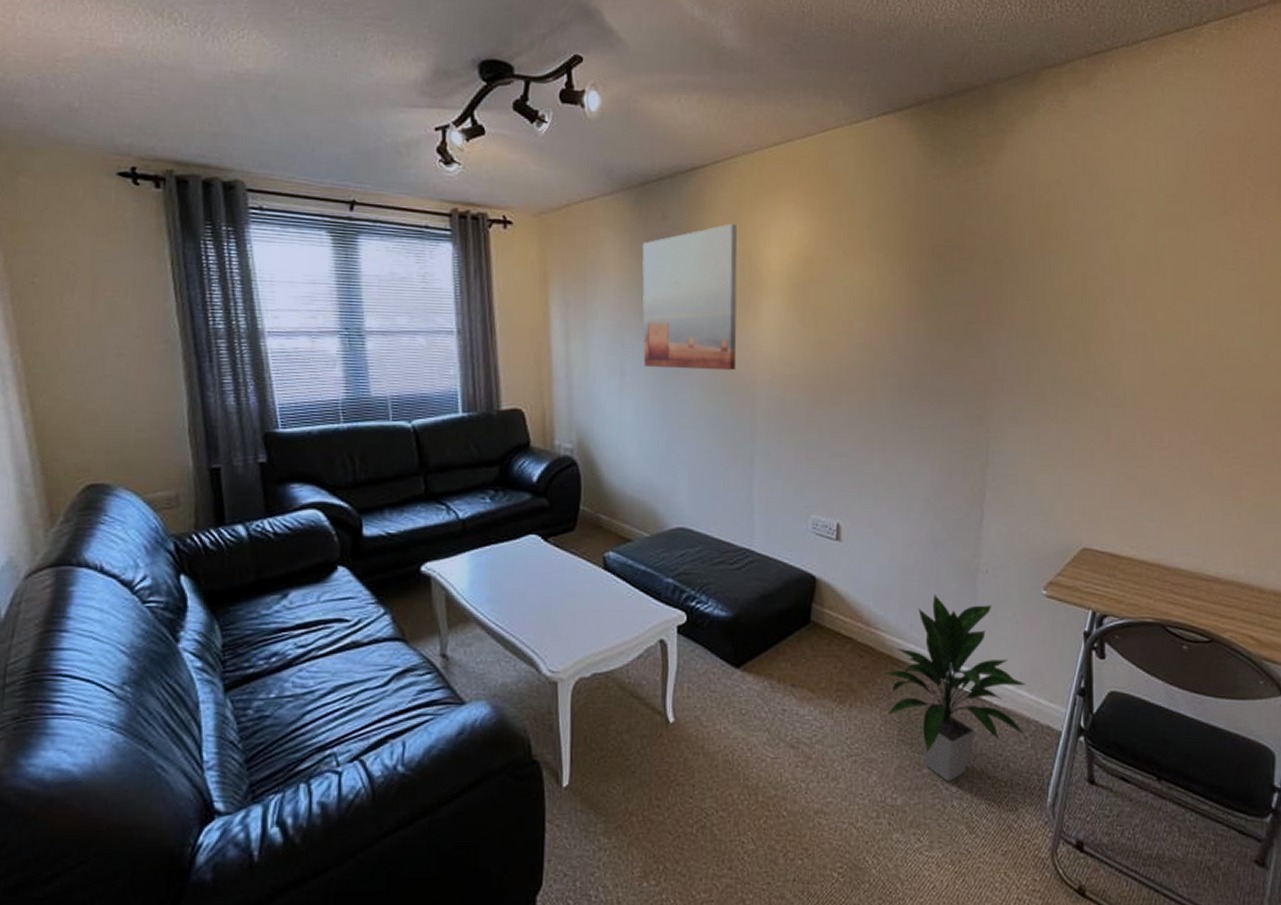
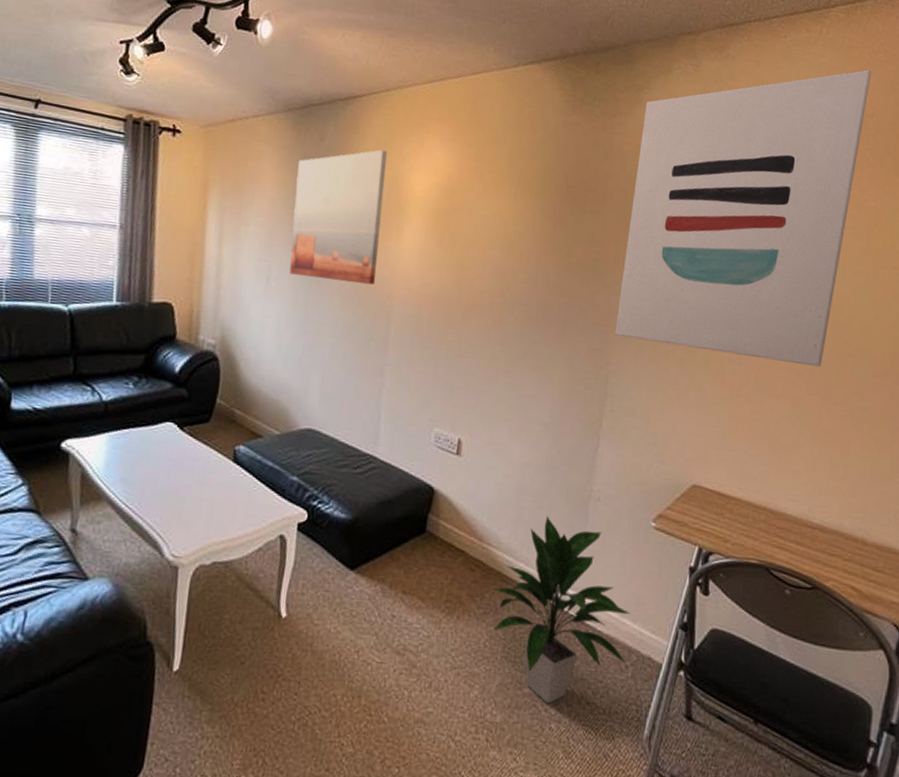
wall art: none [993,90,1250,414] -> present [615,69,872,367]

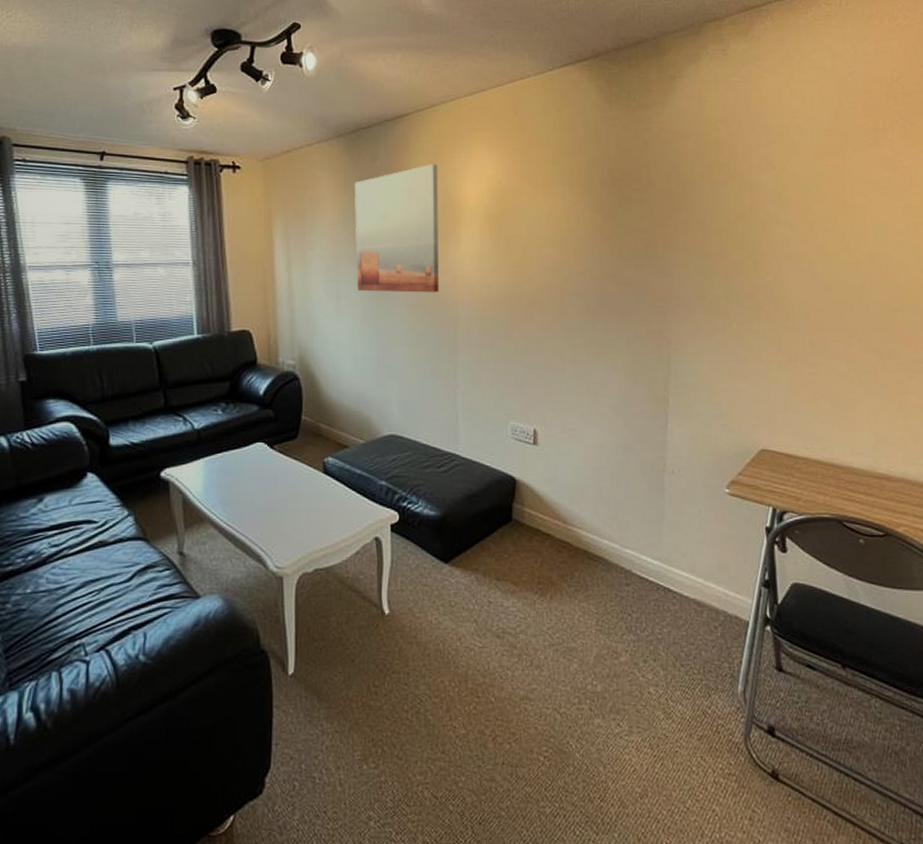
indoor plant: present [492,516,630,703] -> none [581,493,716,669]
wall art: present [615,69,872,367] -> none [672,36,894,325]

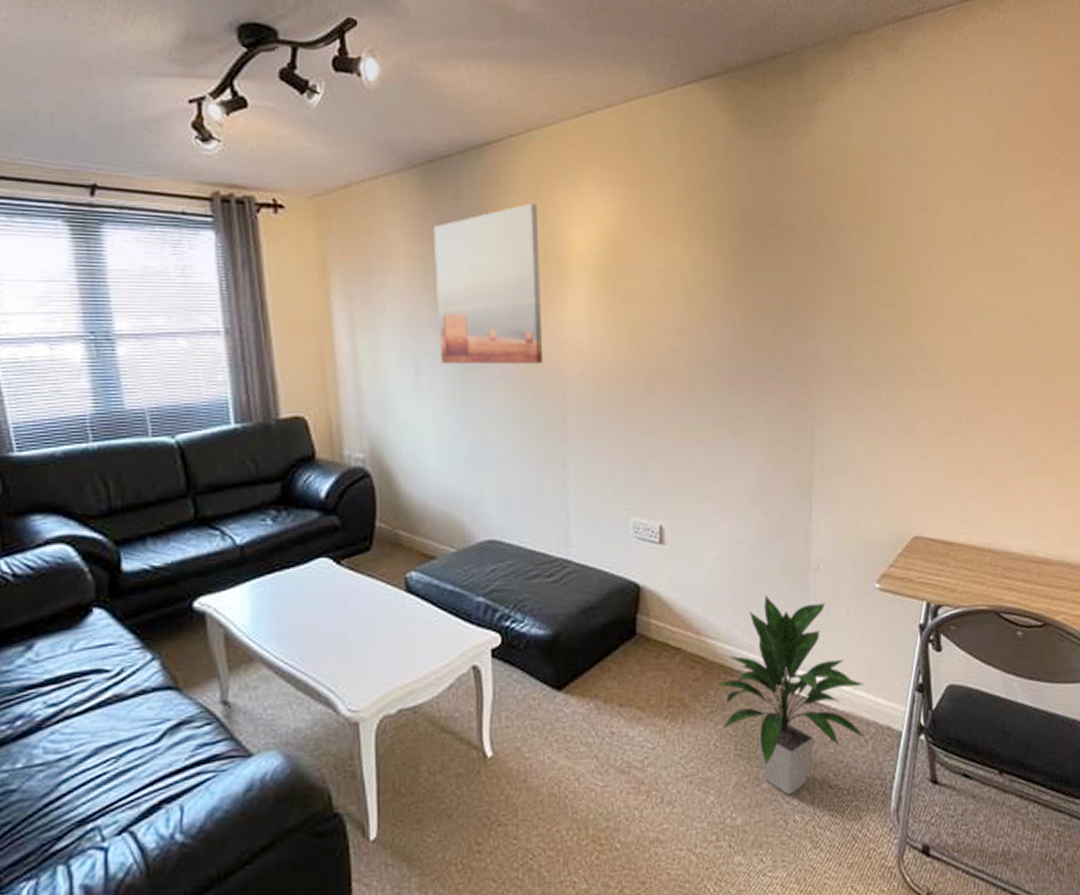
indoor plant: none [581,493,716,669] -> present [716,595,866,795]

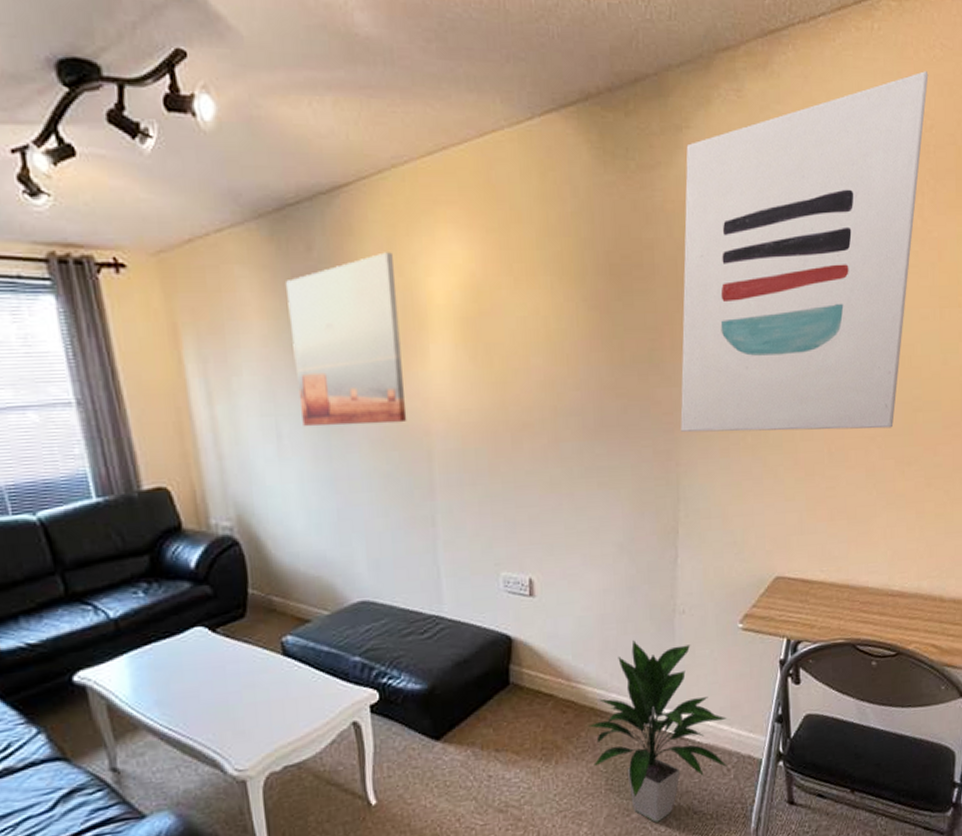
wall art: none [815,57,1054,391] -> present [680,71,929,433]

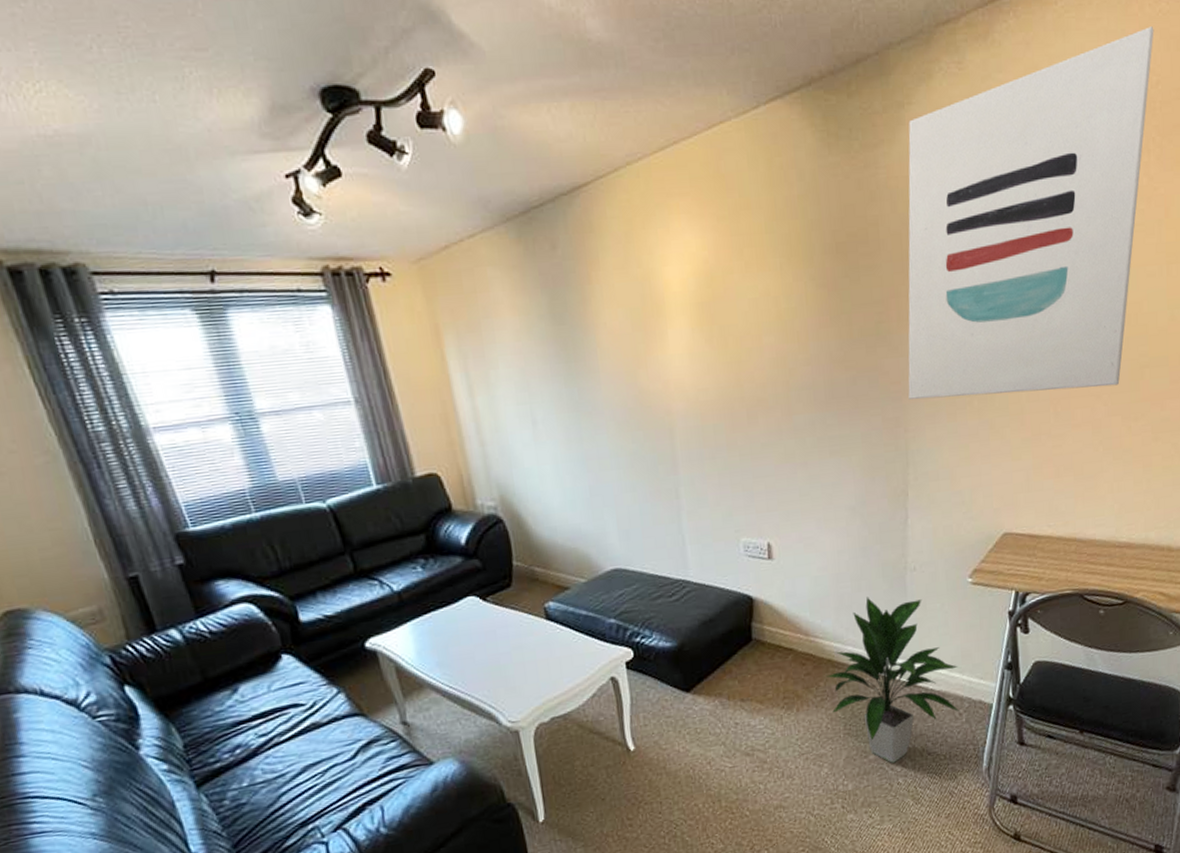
wall art: present [286,252,407,426] -> none [534,245,650,412]

